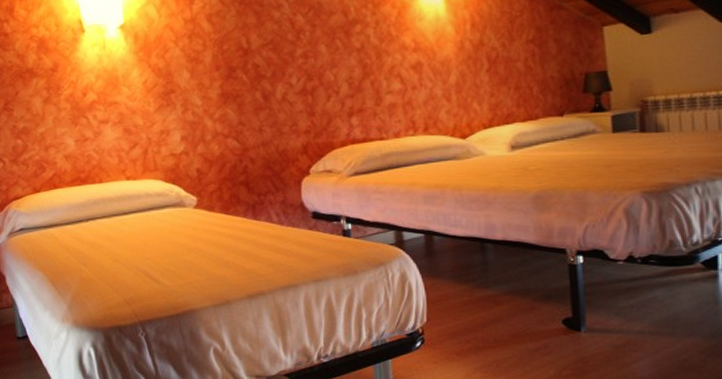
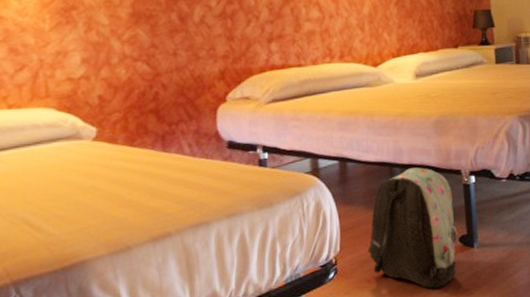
backpack: none [456,244,561,369] -> present [367,167,458,289]

